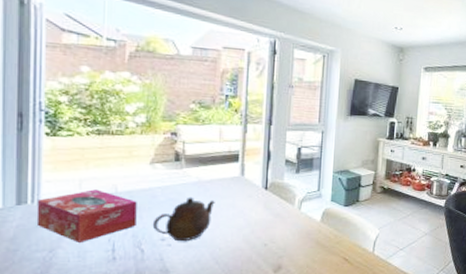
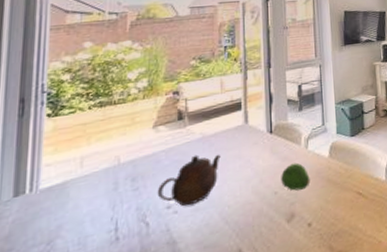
tissue box: present [36,189,137,244] -> none [34,164,141,229]
fruit: none [272,221,300,246] -> present [281,162,311,191]

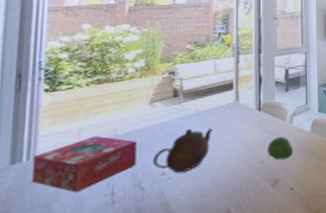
tissue box: none [34,164,141,229] -> present [31,136,137,194]

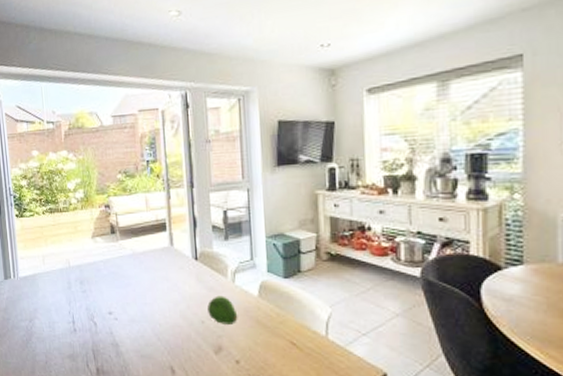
tissue box: present [31,136,137,194] -> none [17,264,88,315]
teapot: present [152,128,213,174] -> none [100,270,150,316]

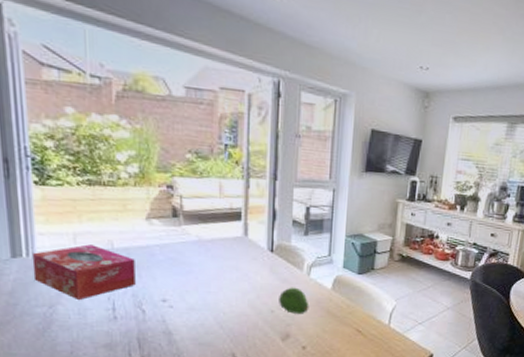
tissue box: none [17,264,88,315] -> present [32,244,136,301]

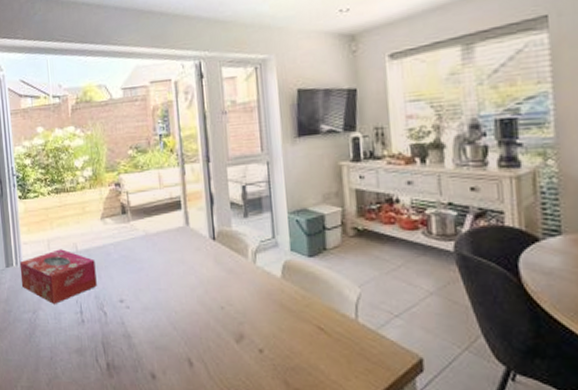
fruit: present [279,287,309,314] -> none [227,278,261,310]

